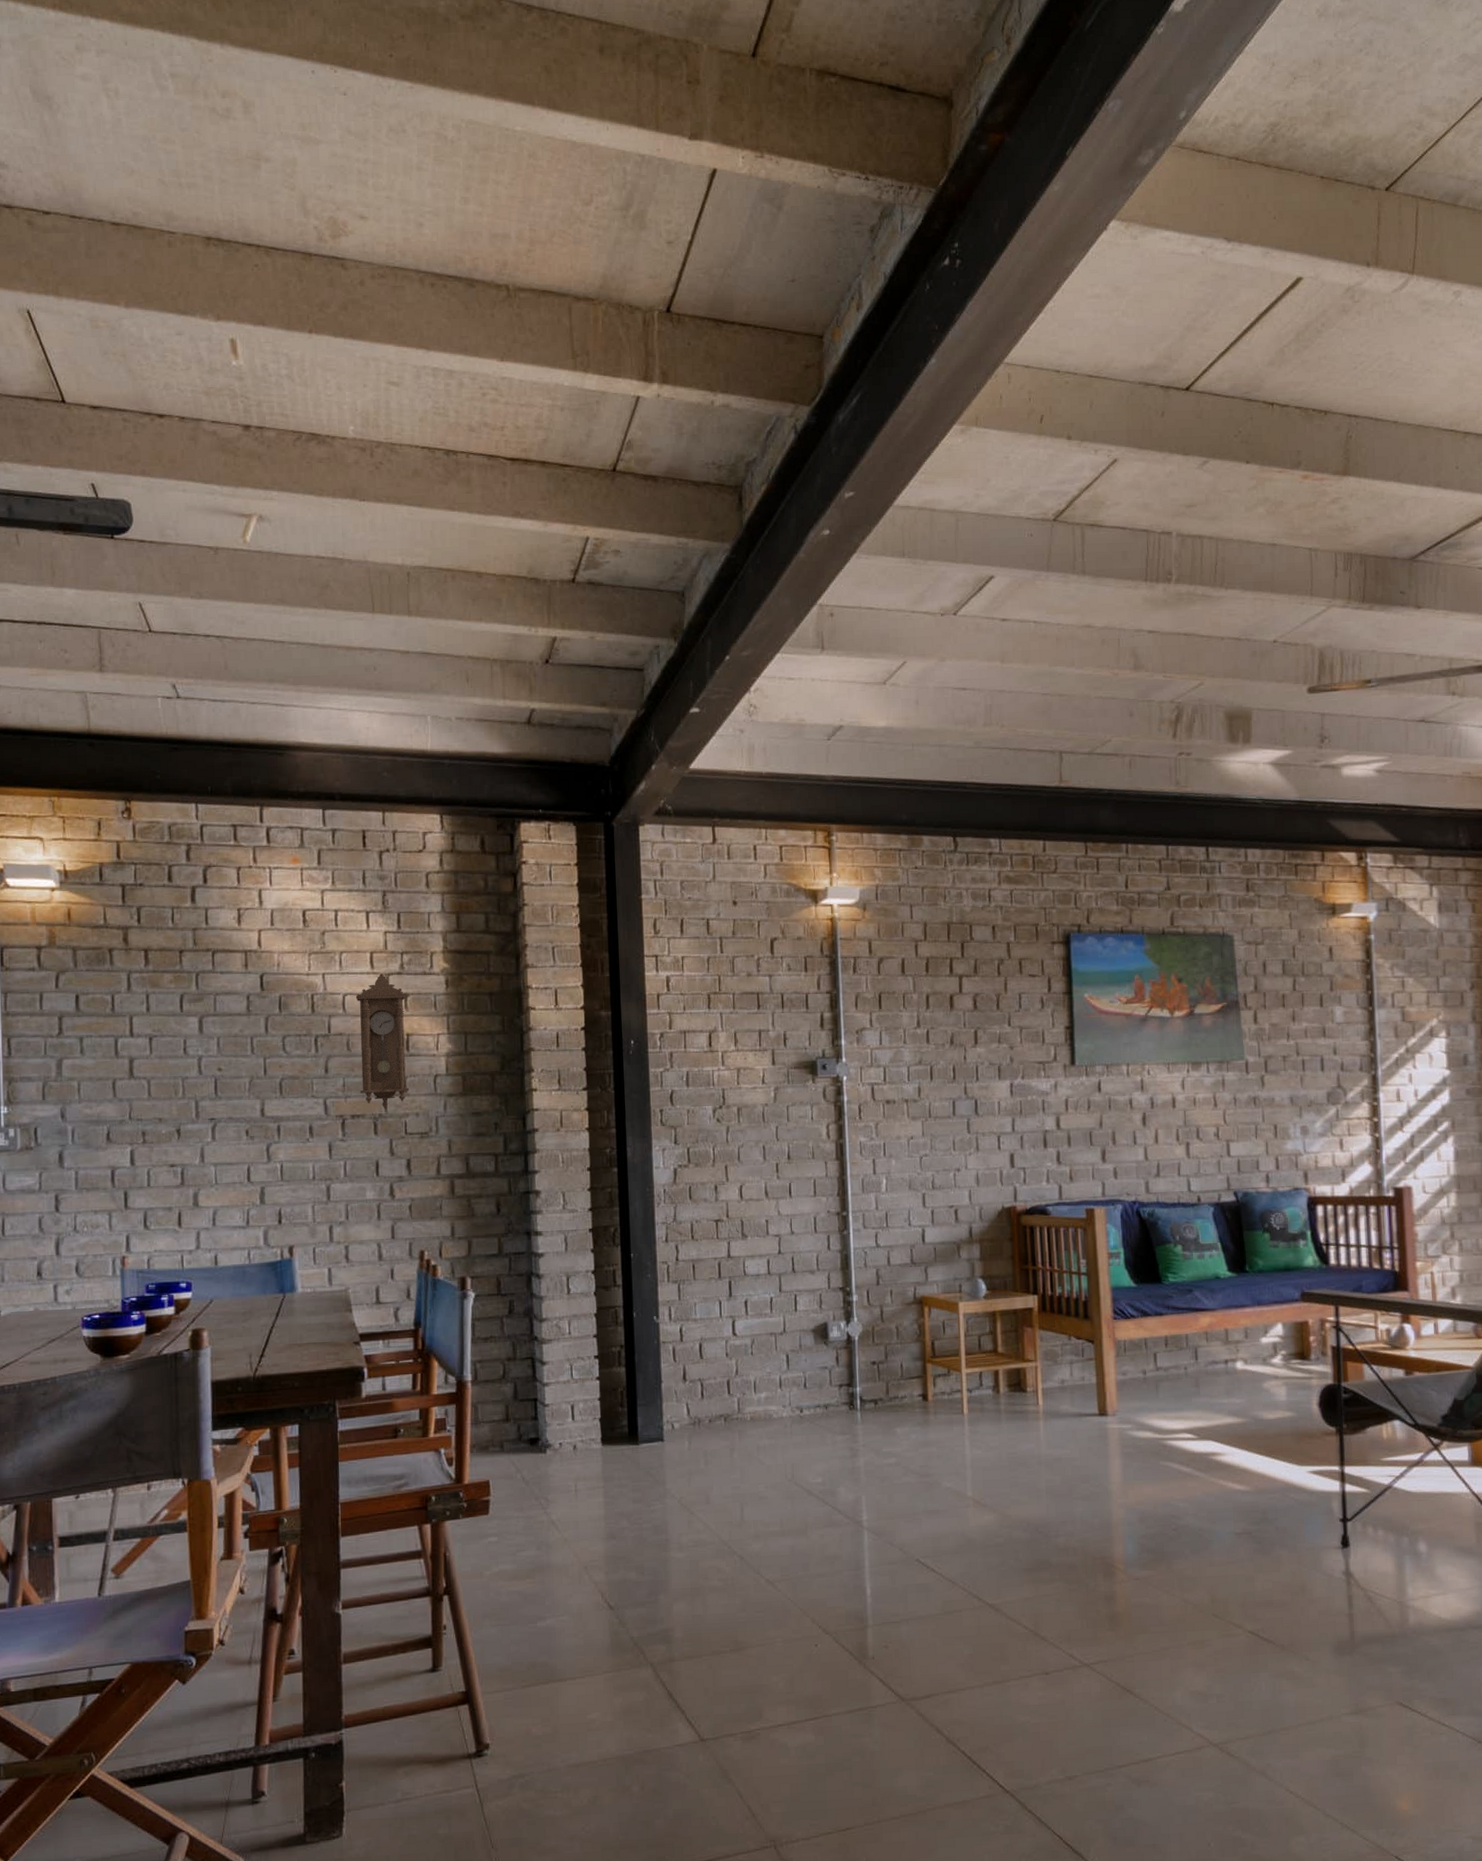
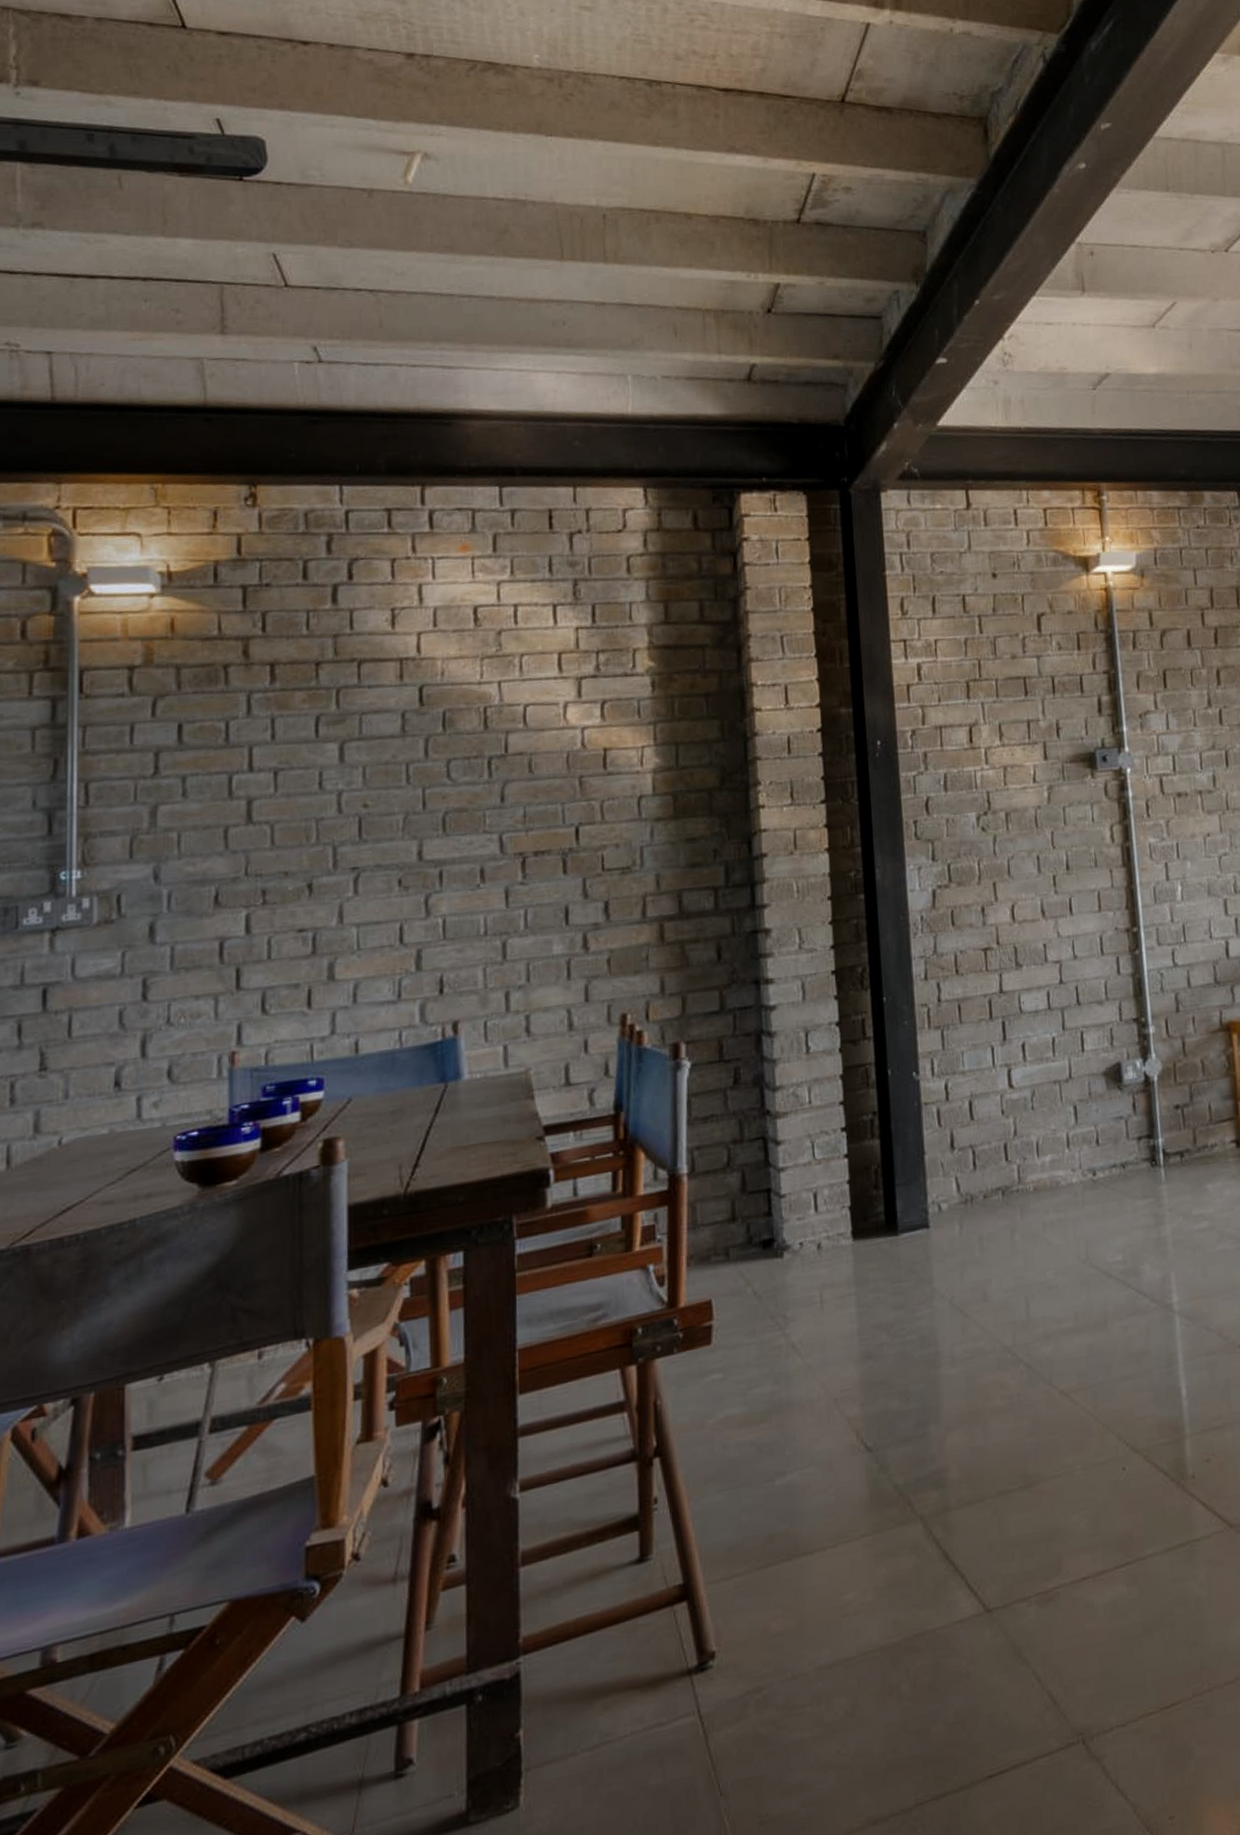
pendulum clock: present [355,973,410,1109] -> none [539,677,608,841]

